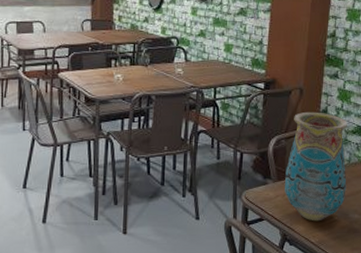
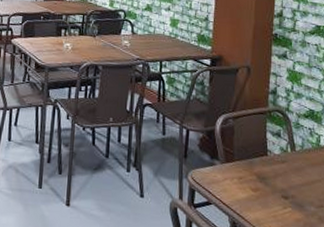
vase: present [285,111,348,222] -> none [233,91,300,211]

